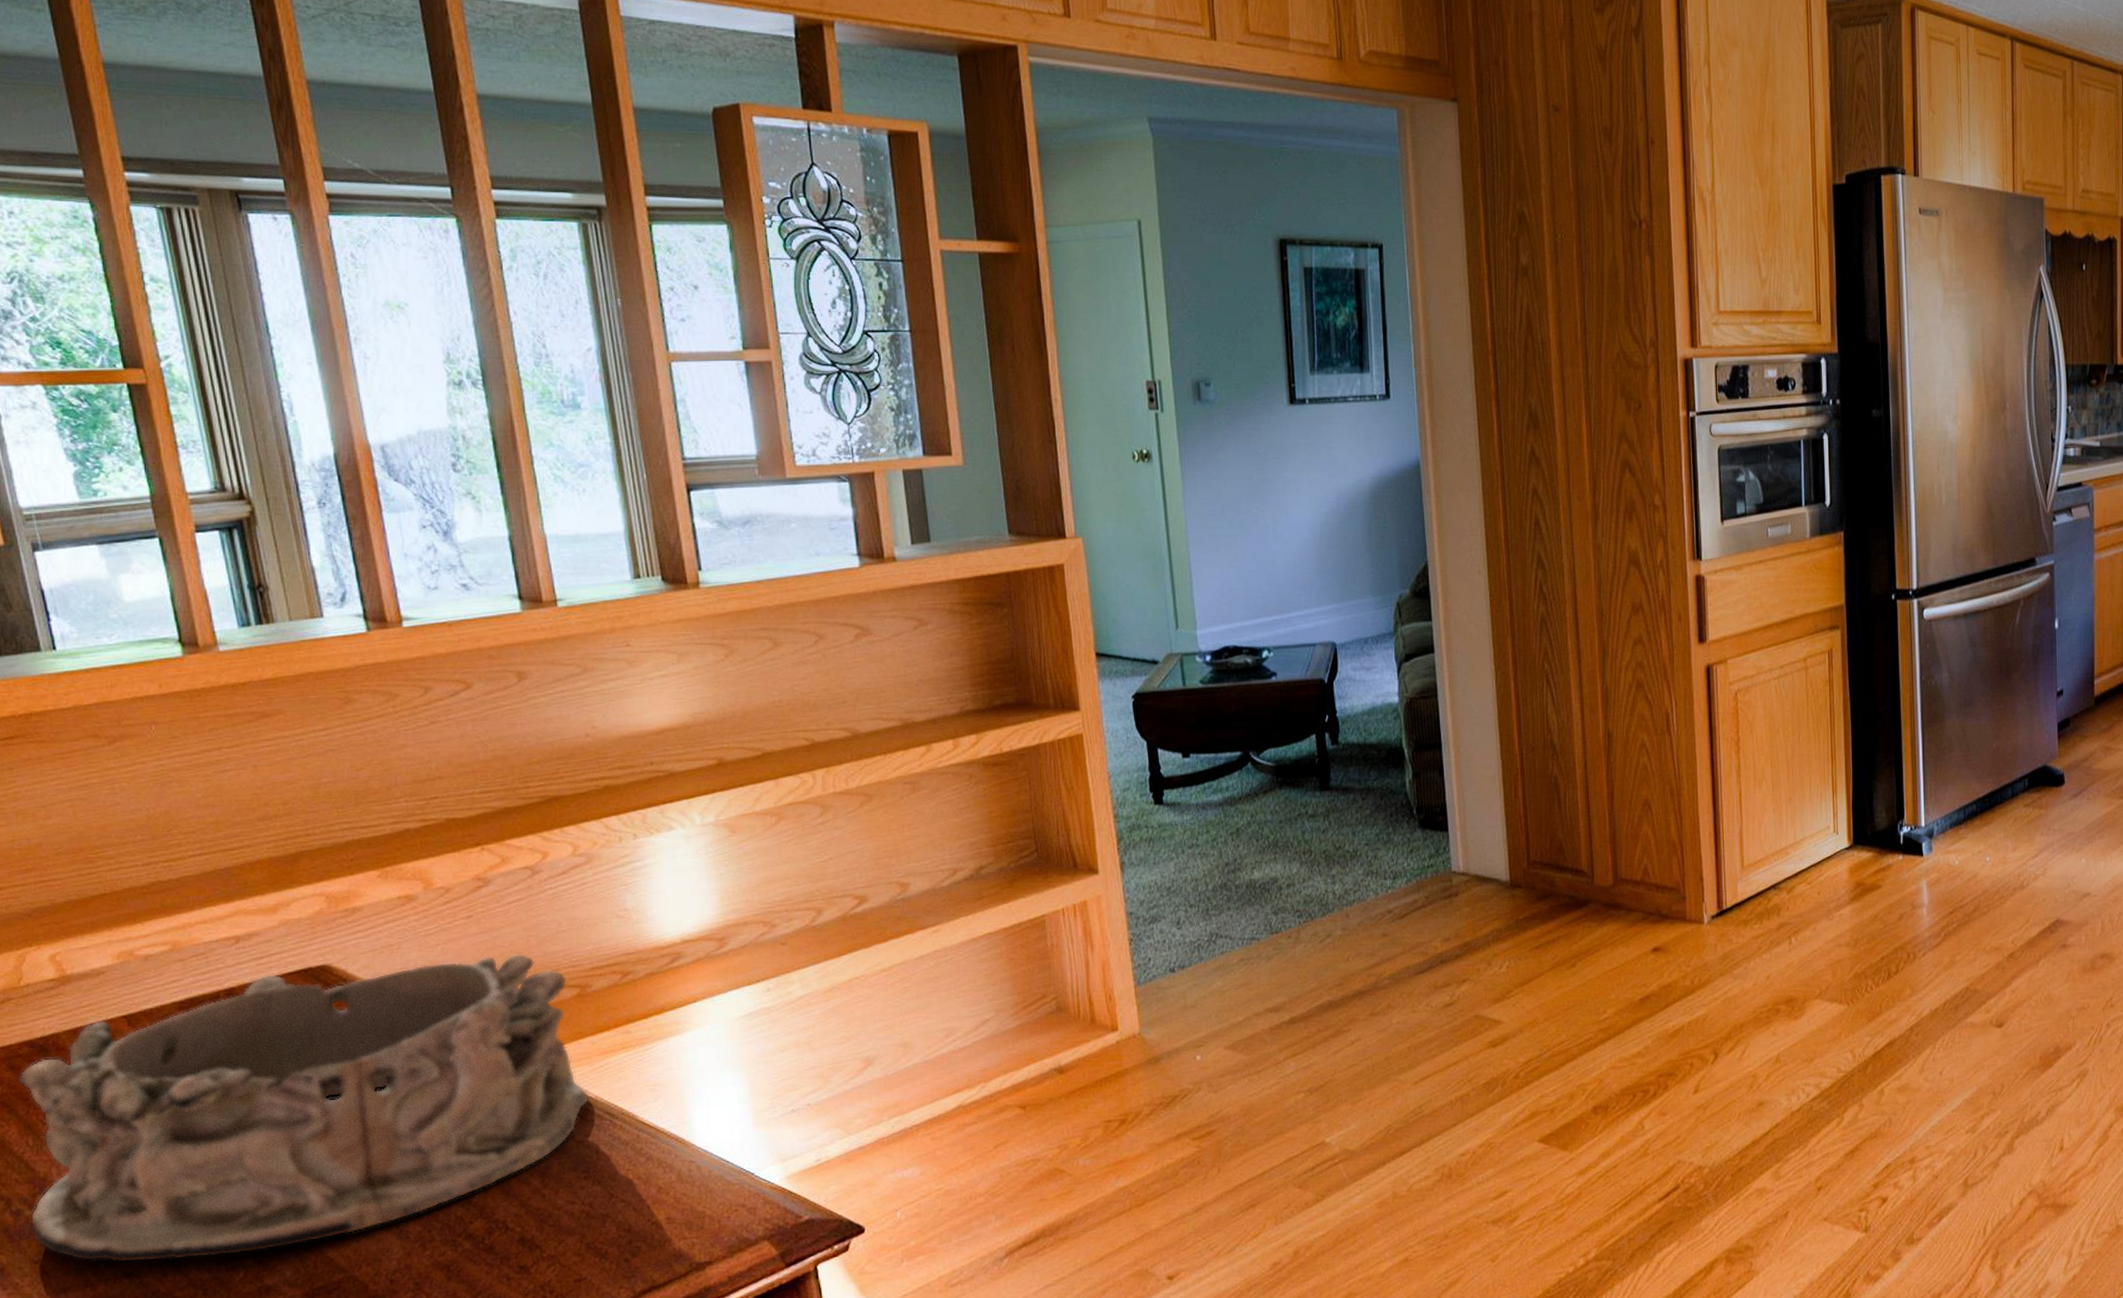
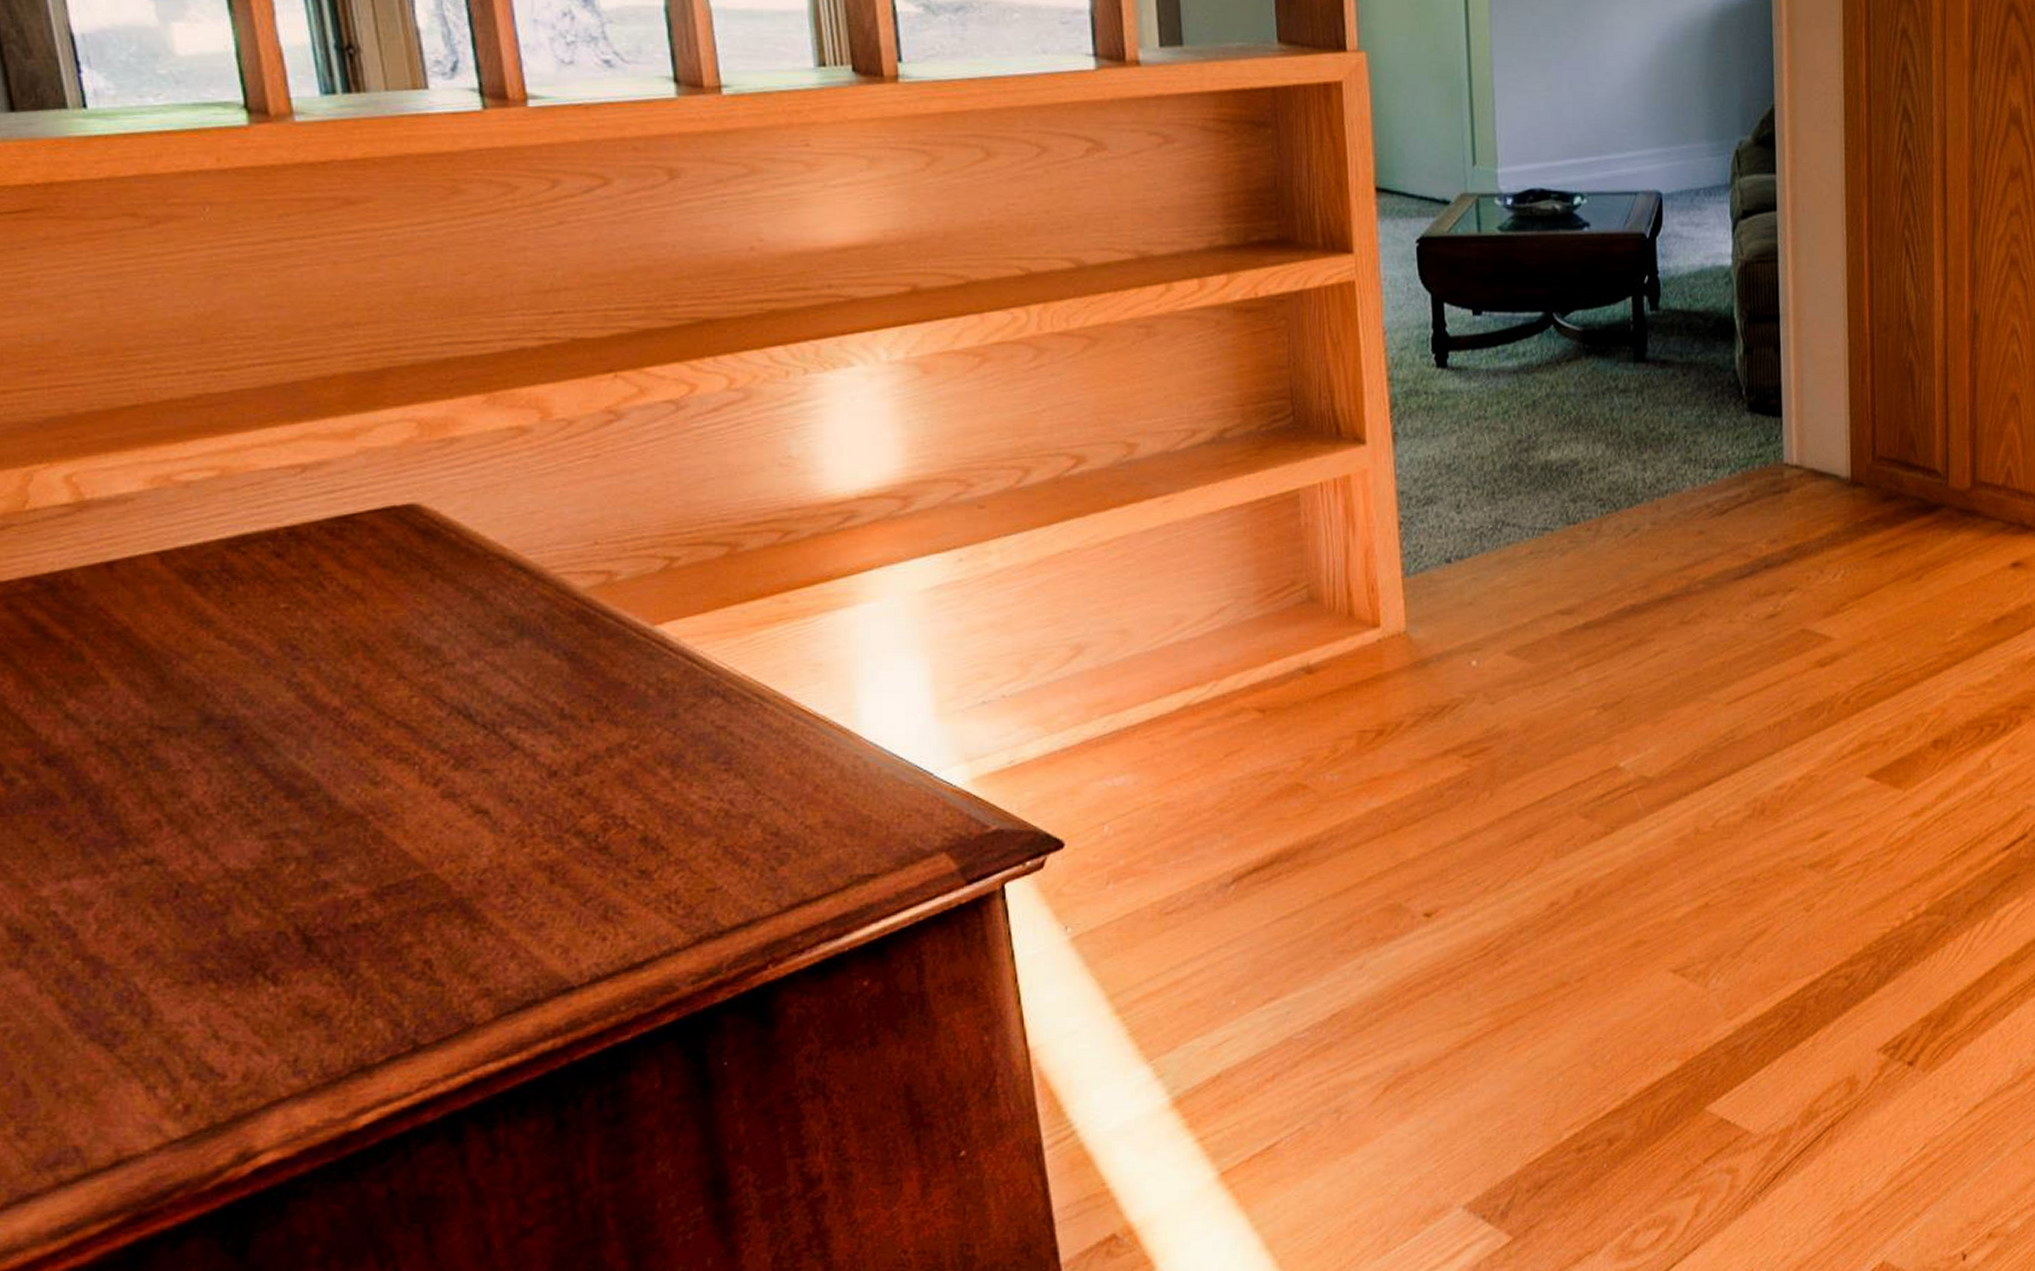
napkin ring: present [19,953,589,1263] -> none [19,502,734,847]

